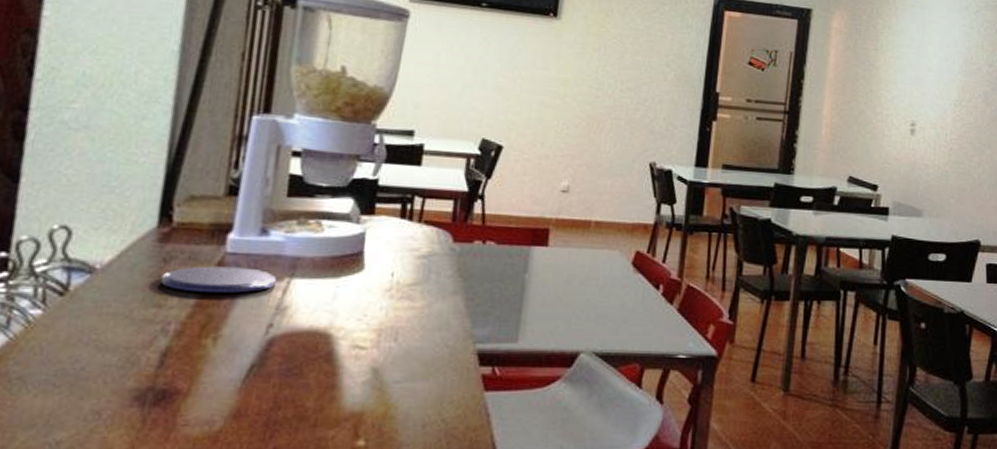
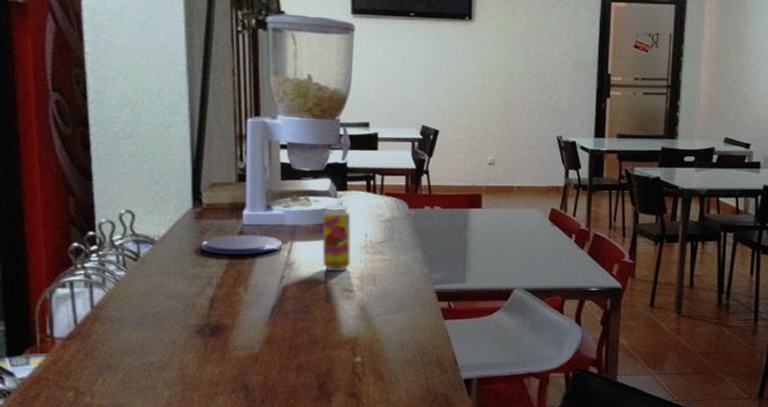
beverage can: none [328,229,375,321] -> present [322,202,351,271]

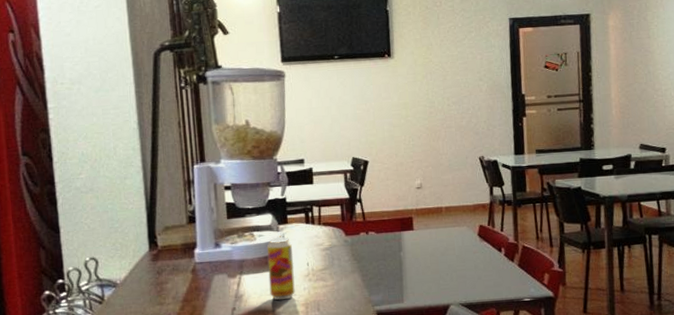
saucer: present [201,235,282,255] -> none [159,271,231,292]

